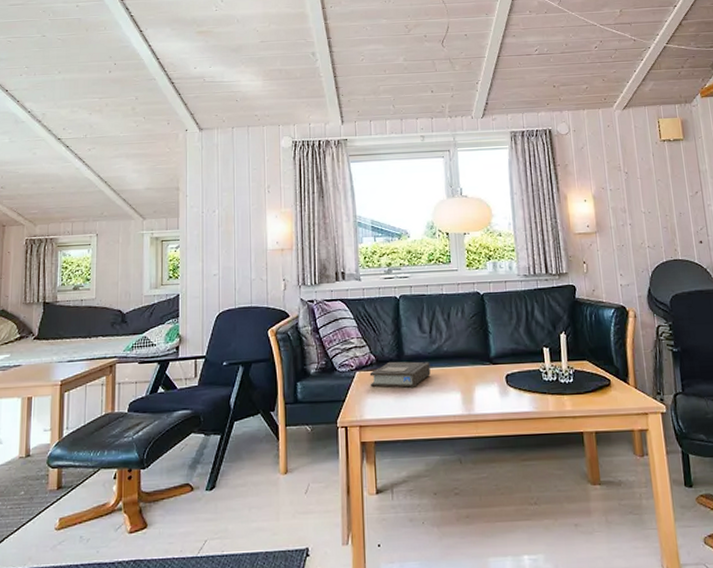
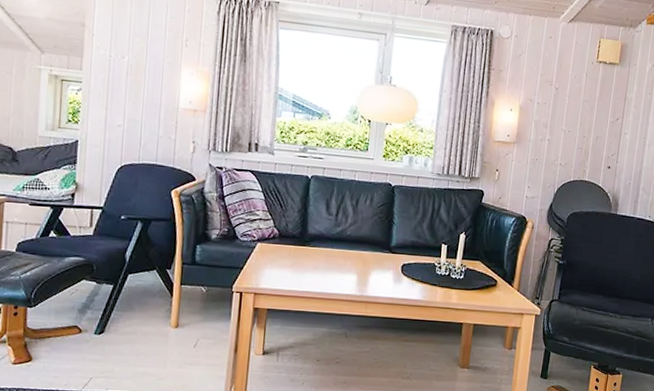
book: present [369,361,431,388] -> none [269,237,332,265]

